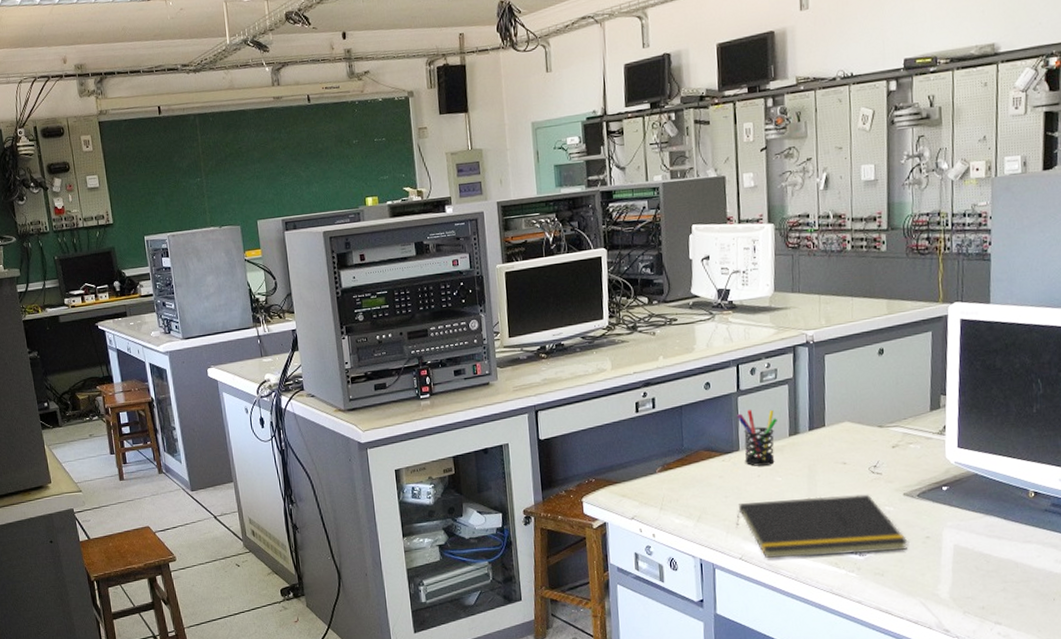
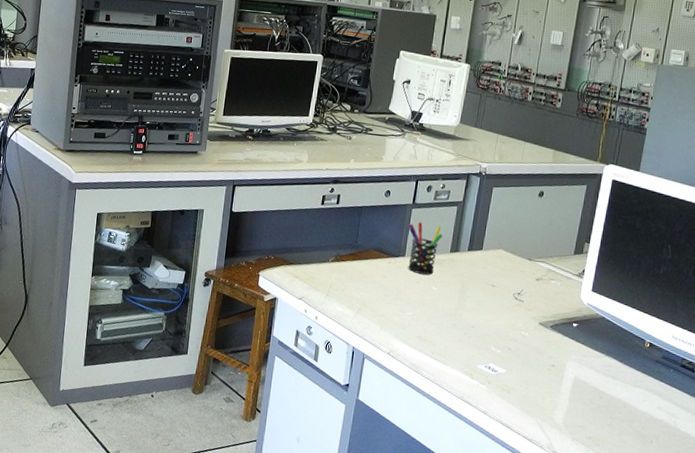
notepad: present [735,494,908,559] -> none [389,303,536,373]

